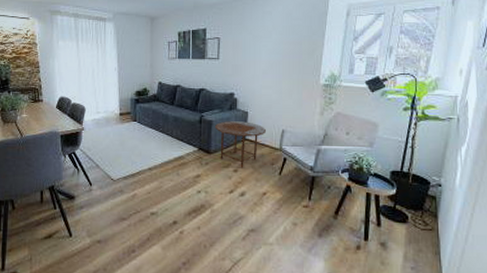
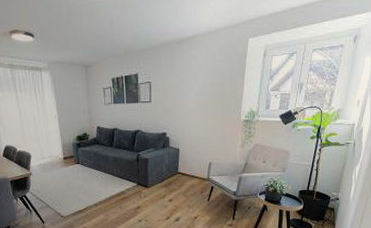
side table: present [215,121,266,168] -> none [151,157,195,198]

